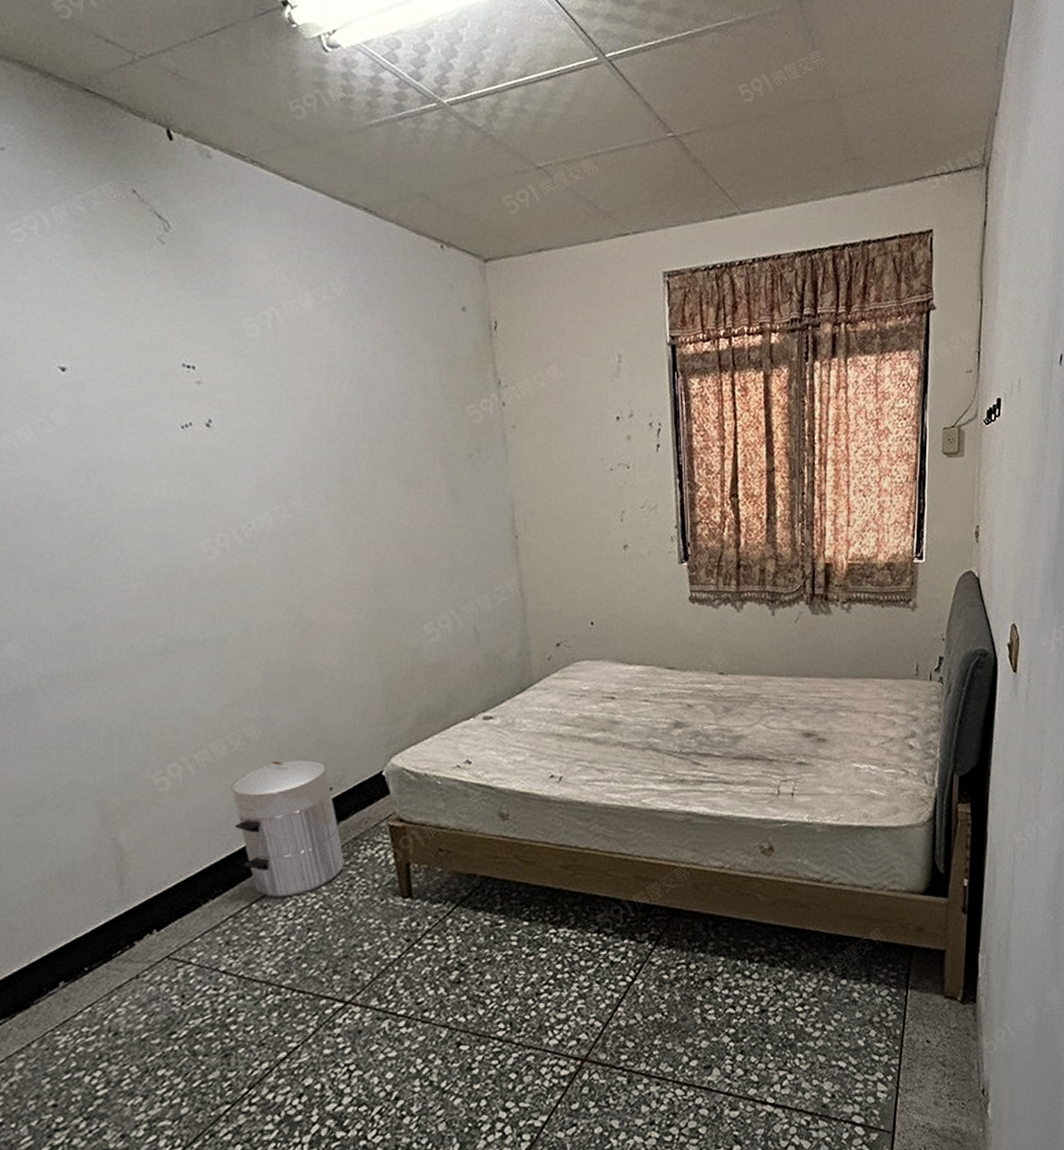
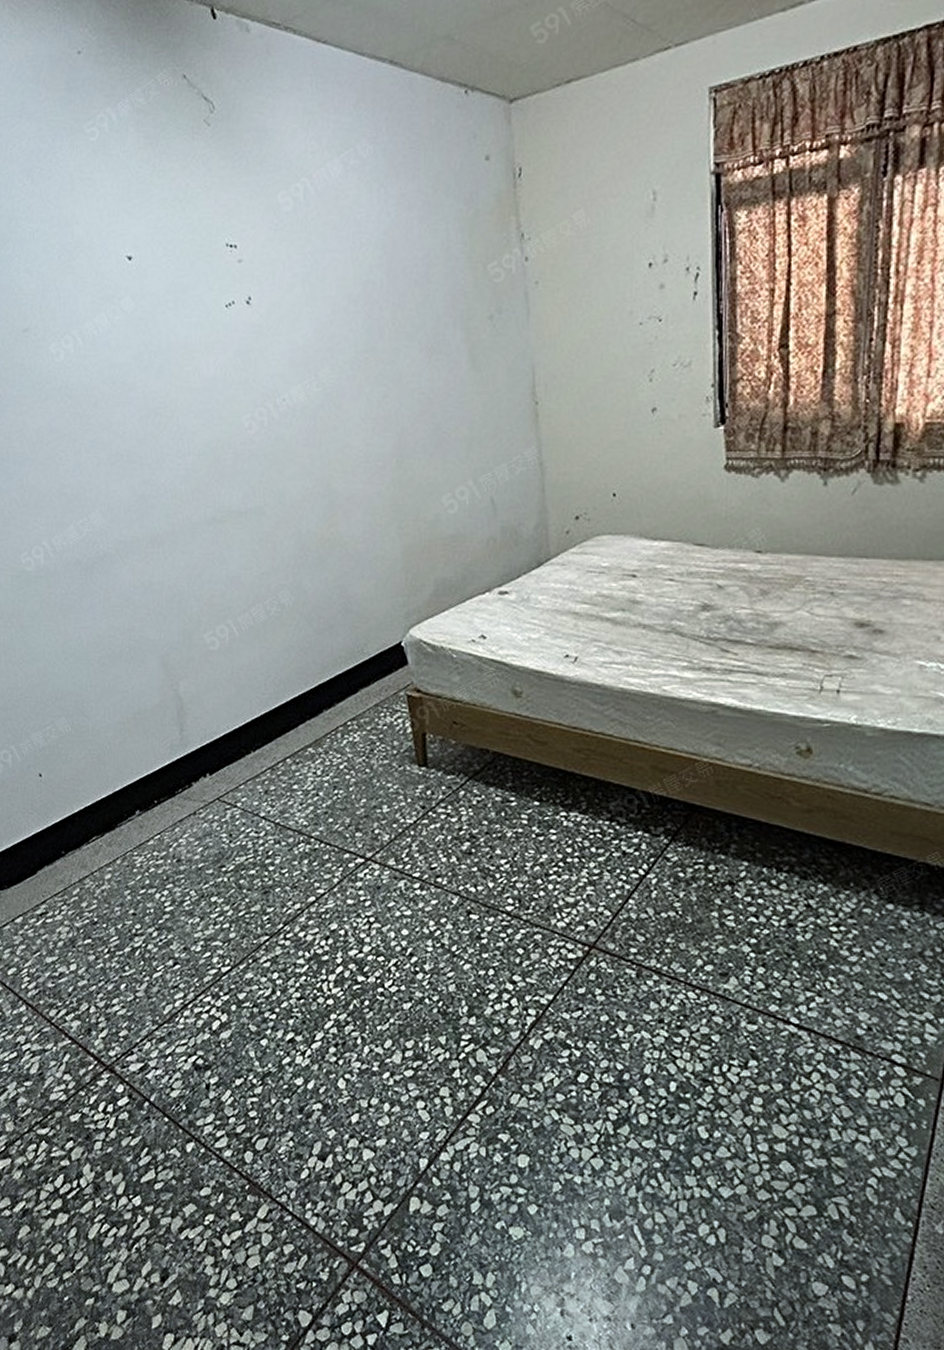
waste bin: present [231,760,344,898] -> none [269,627,366,756]

